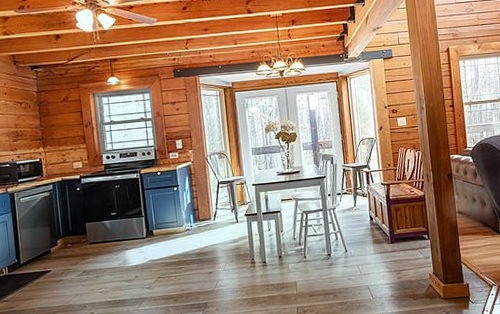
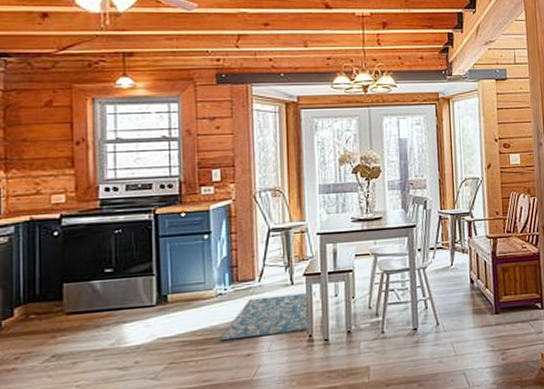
rug: none [190,228,254,263] -> present [220,292,315,341]

